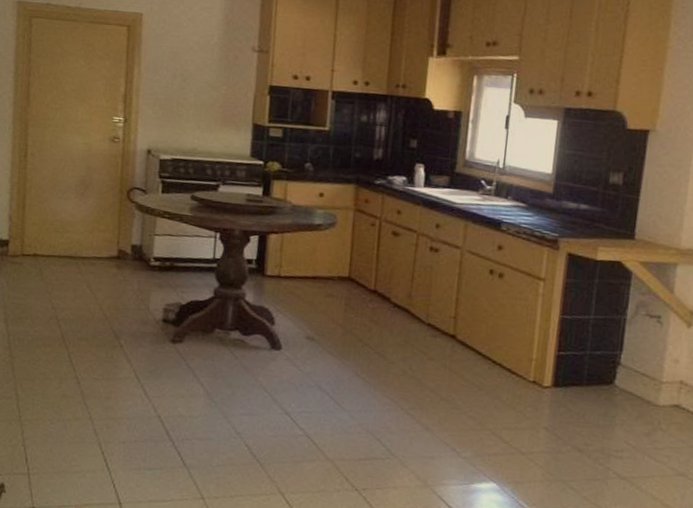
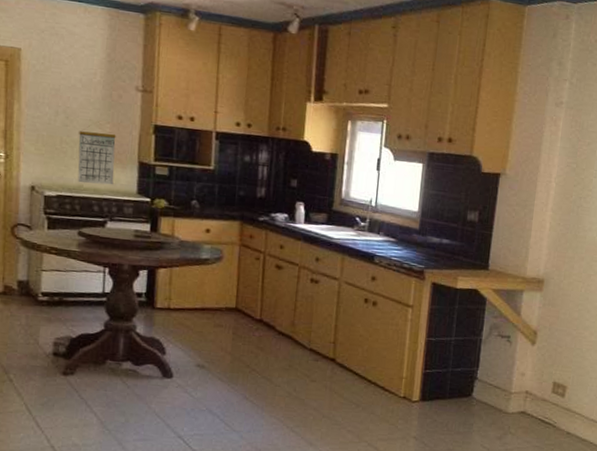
calendar: none [192,84,232,148] -> present [77,122,116,185]

